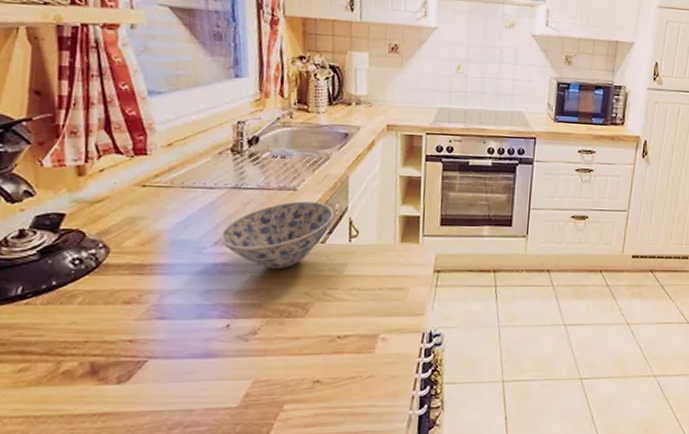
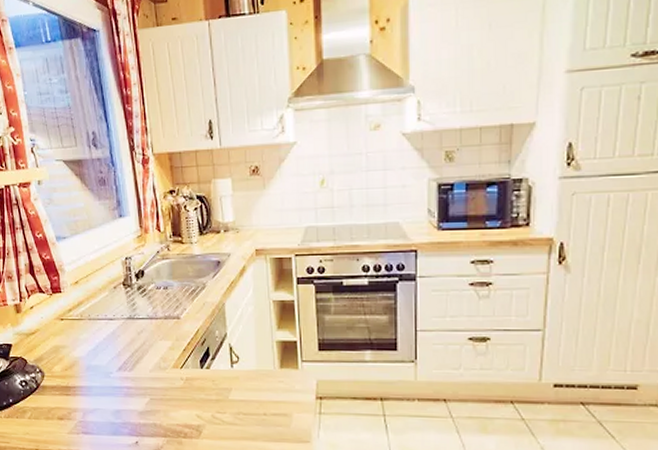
bowl: present [220,201,335,269] -> none [122,329,215,393]

